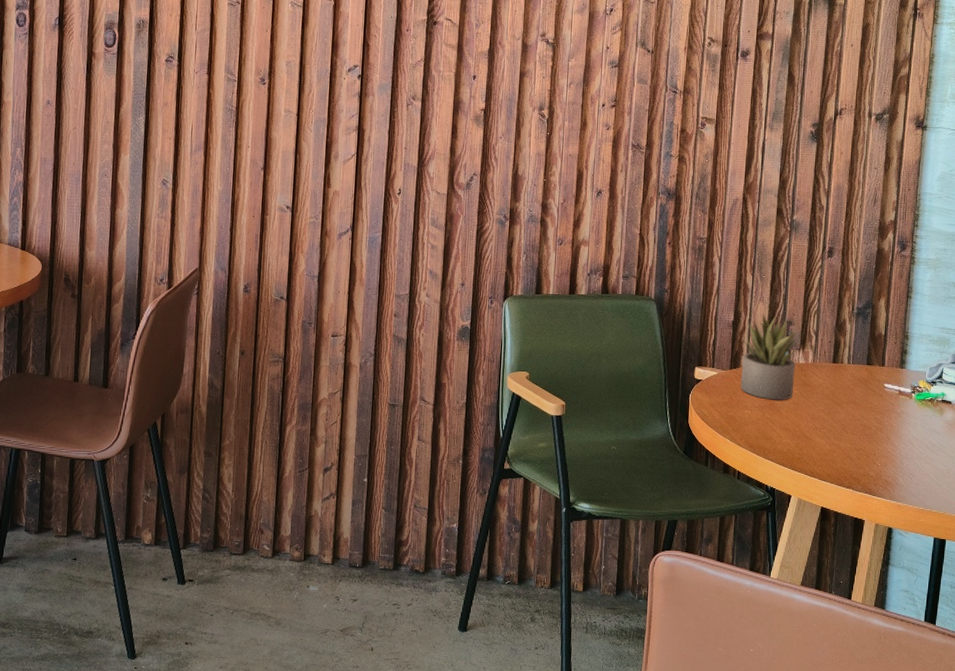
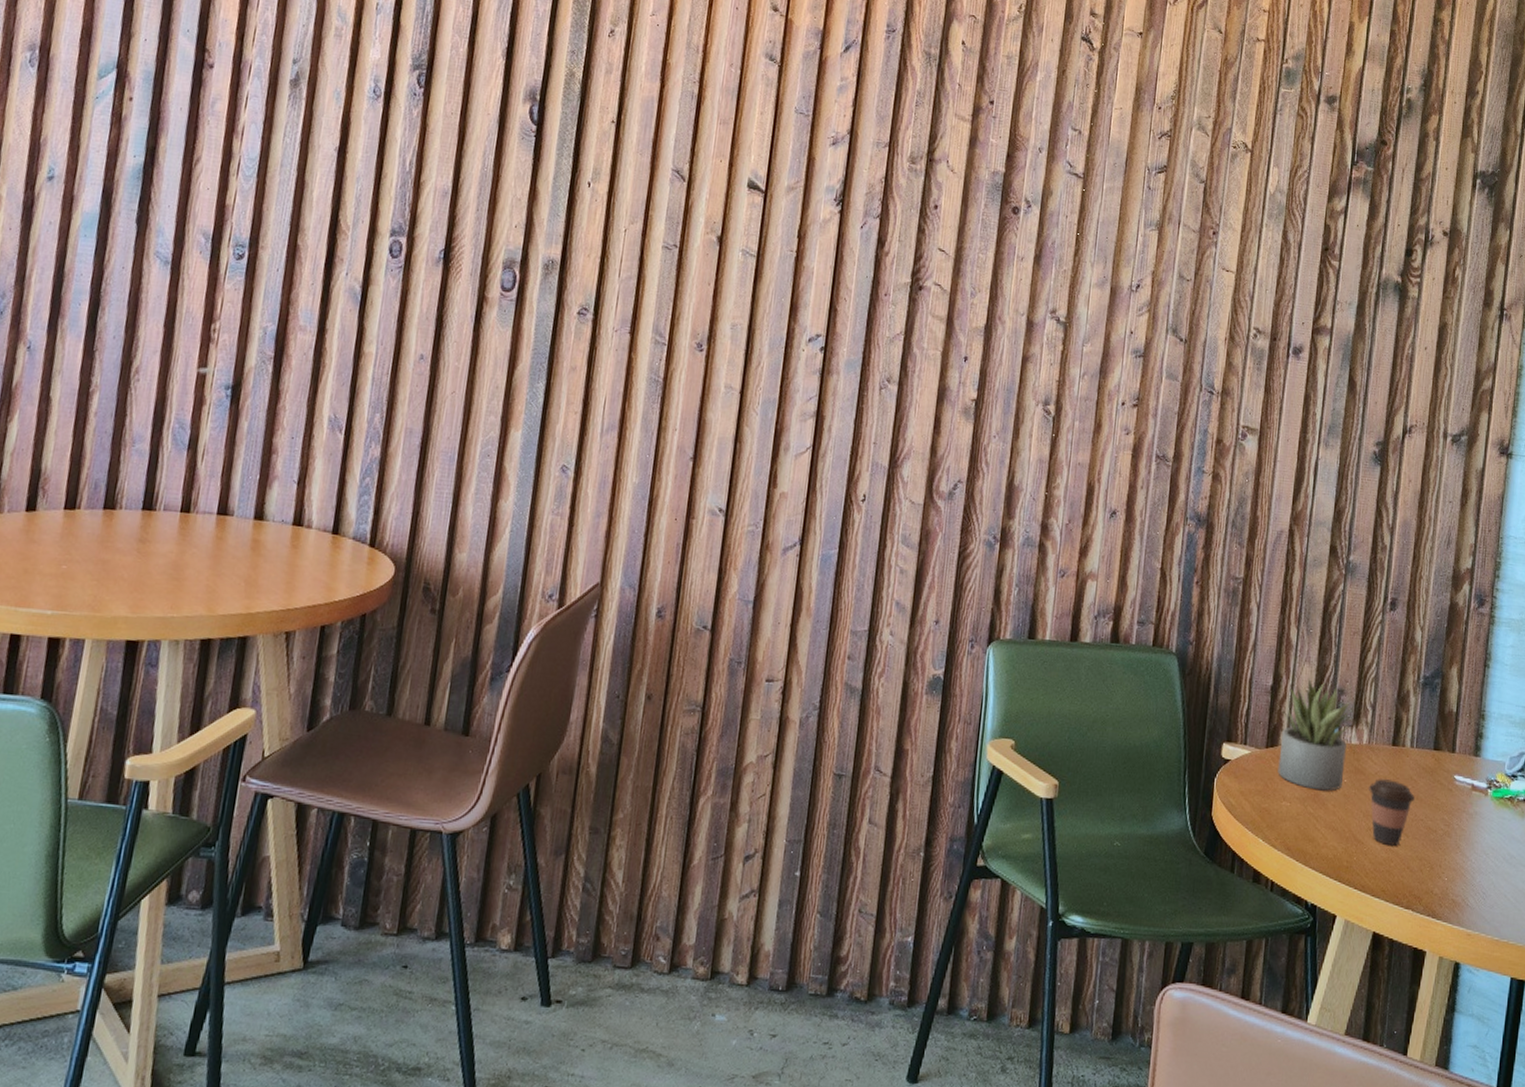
coffee cup: none [814,389,852,441] -> present [1369,779,1415,847]

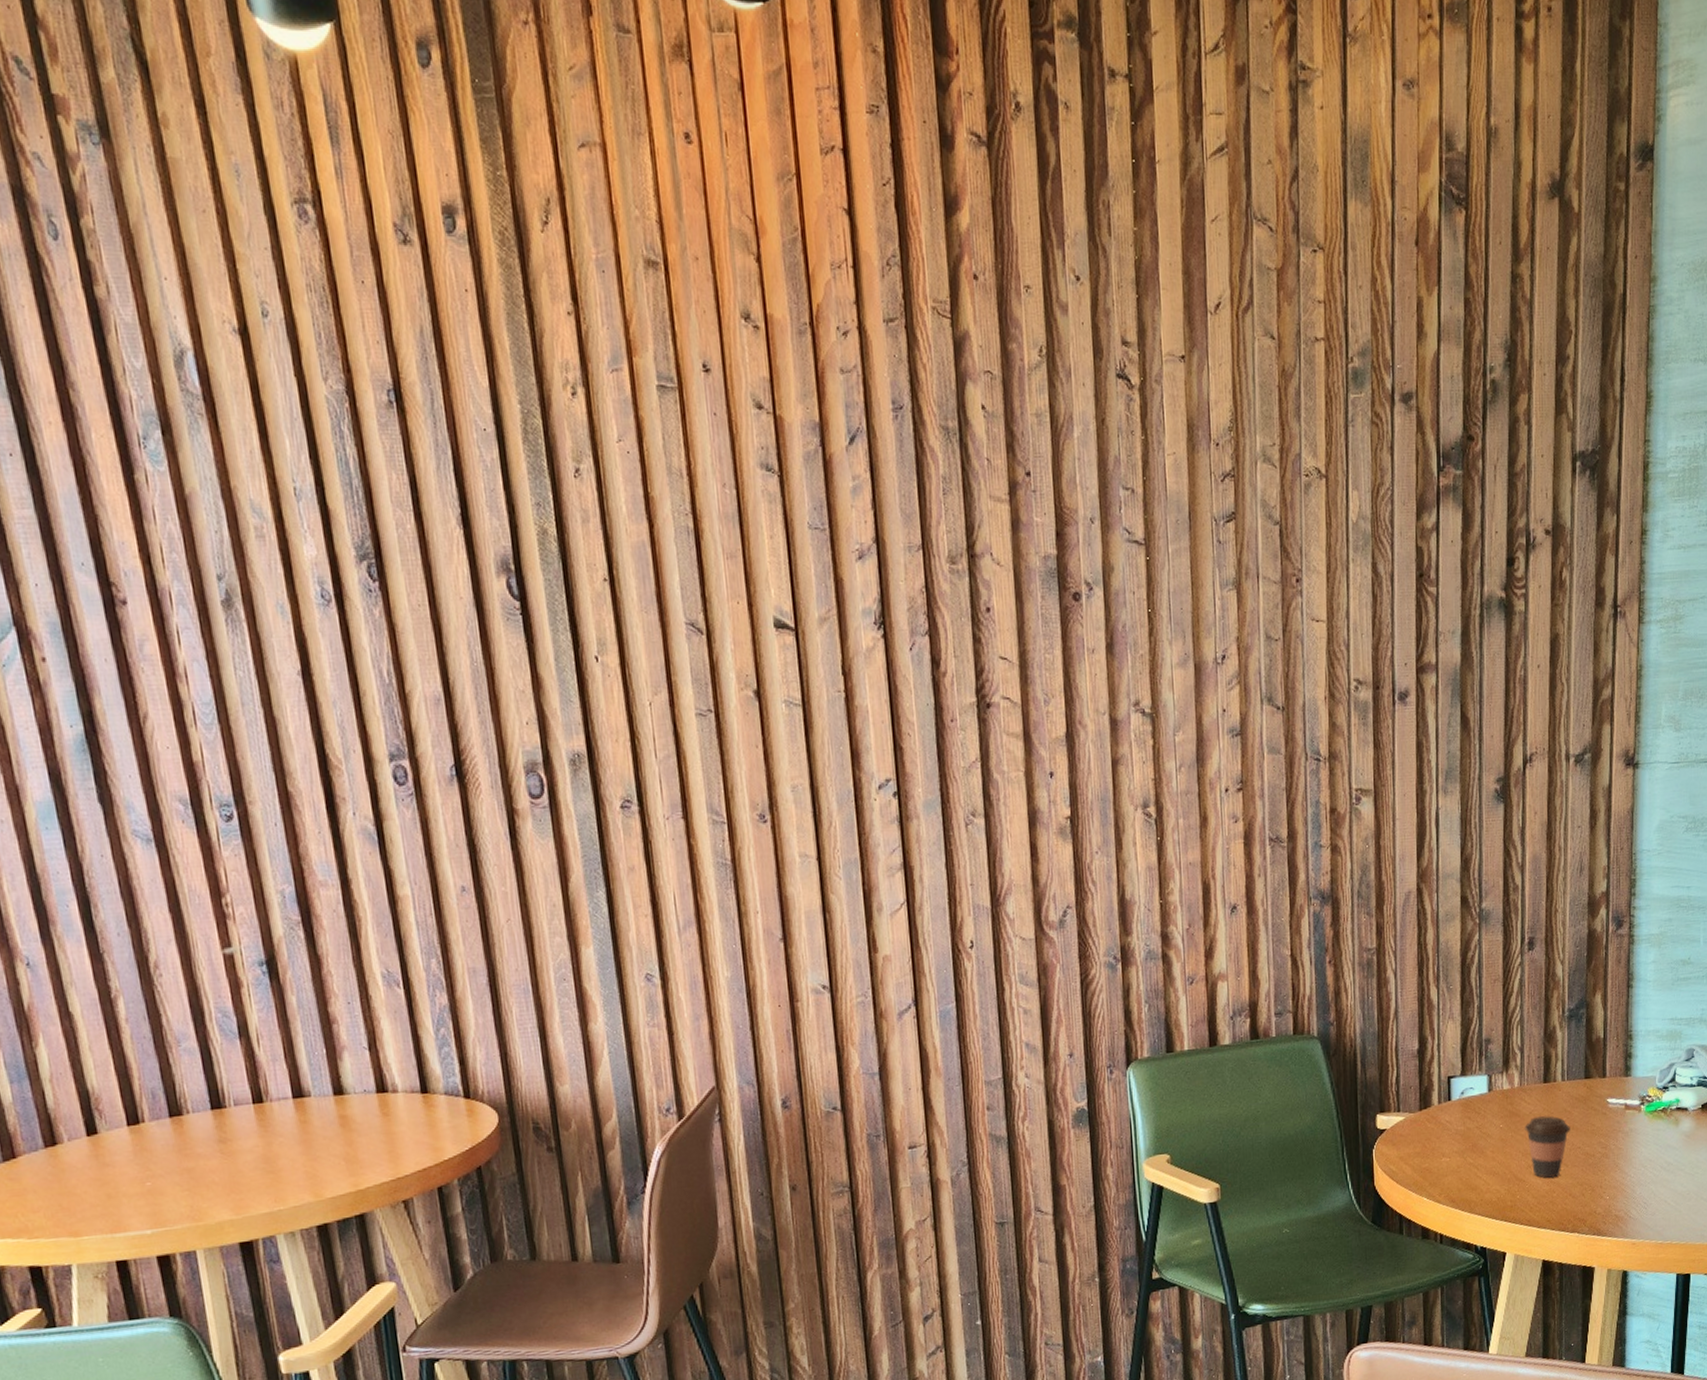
succulent plant: present [1277,678,1350,791] -> none [1431,1034,1499,1141]

